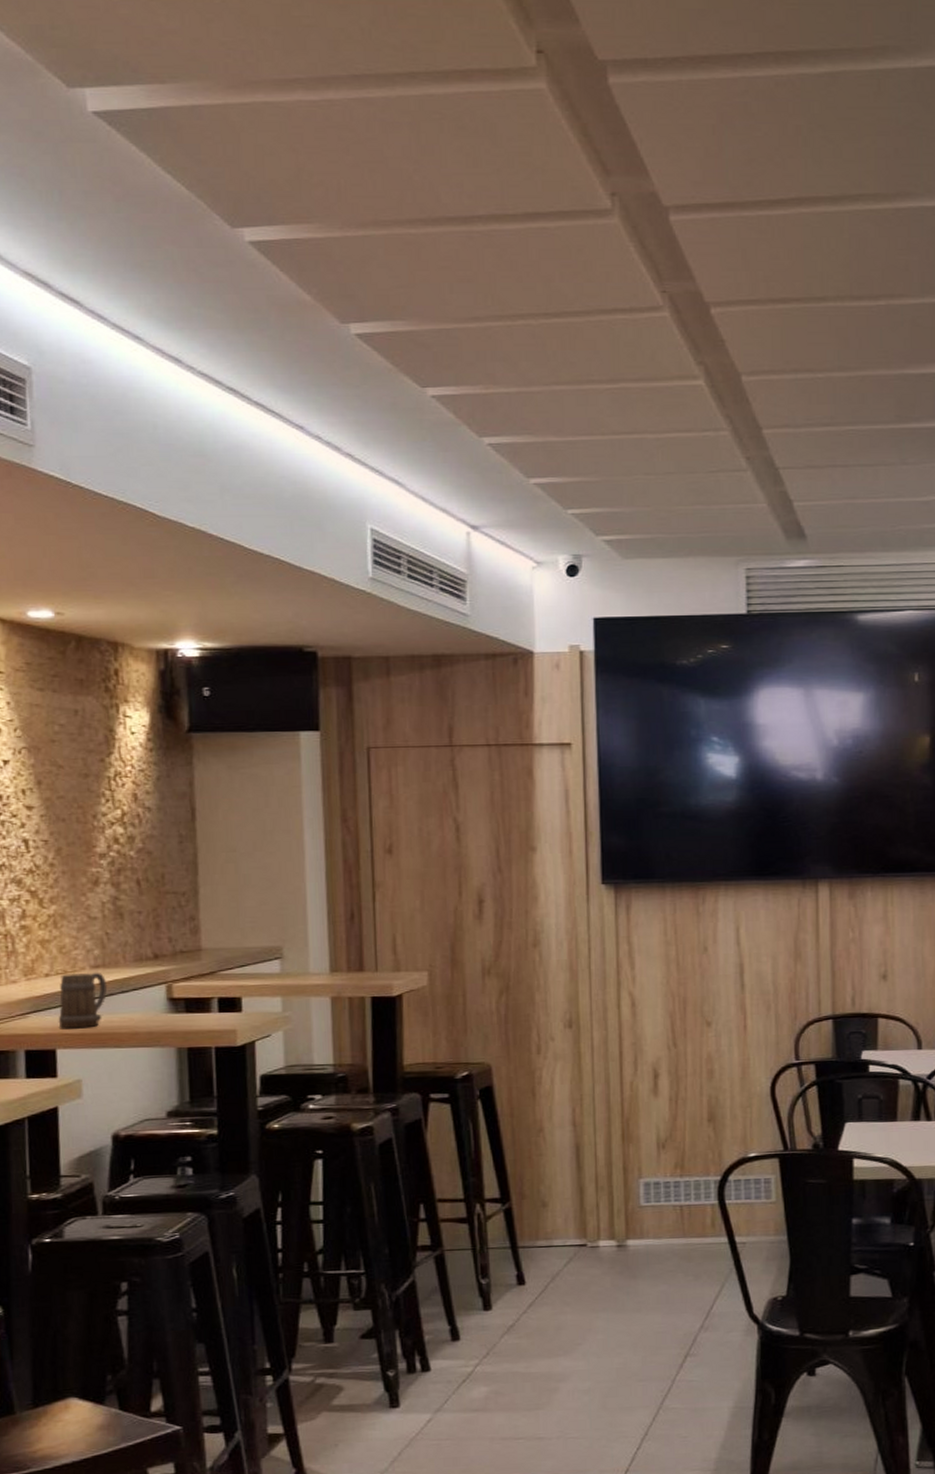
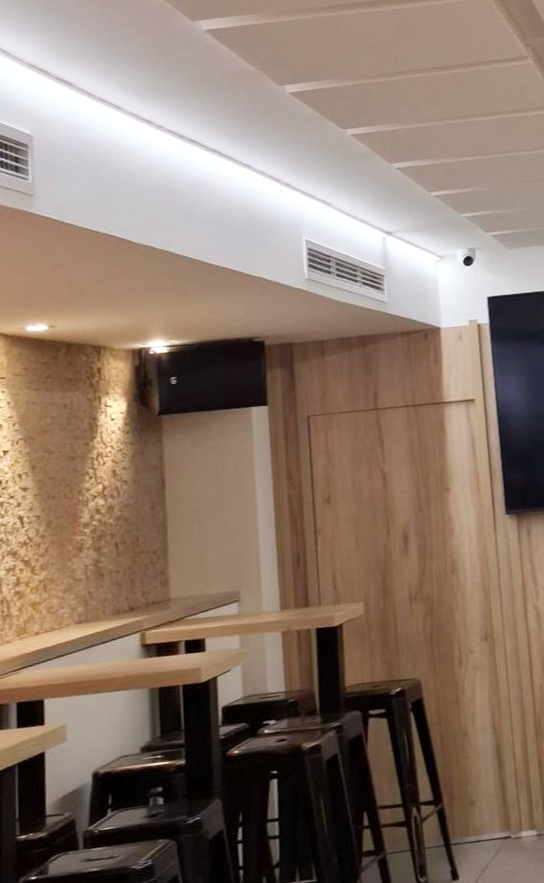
beer mug: present [58,972,108,1029] -> none [46,627,90,681]

